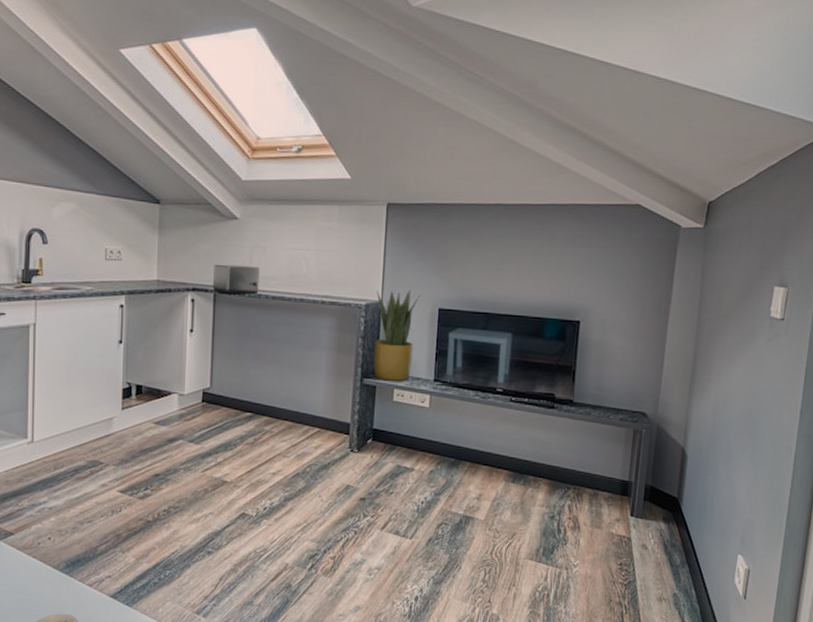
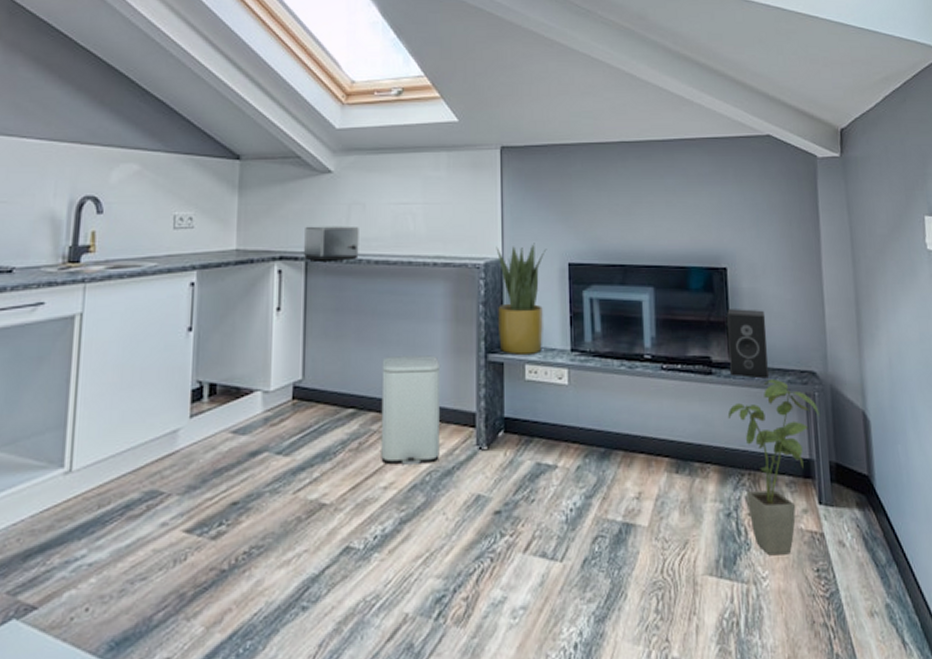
pedal bin: none [271,374,324,460] -> present [381,354,441,466]
house plant: none [562,415,644,551] -> present [727,378,820,556]
speaker: none [570,356,609,415] -> present [727,309,768,379]

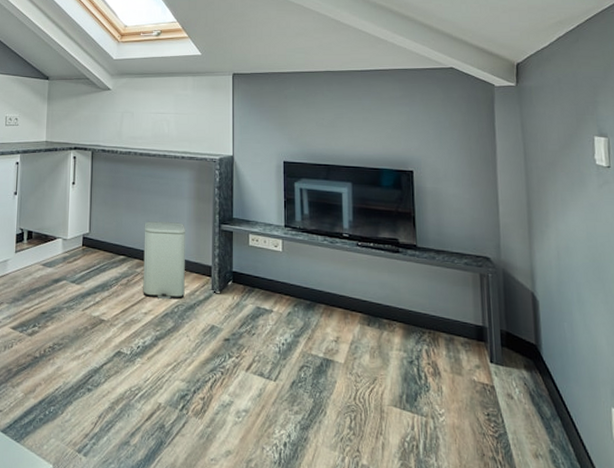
toaster: present [304,226,359,261] -> none [91,127,129,152]
planter: present [496,244,546,355] -> none [228,146,266,227]
speaker: present [727,309,768,379] -> none [413,203,448,260]
house plant: present [727,378,820,556] -> none [412,260,493,399]

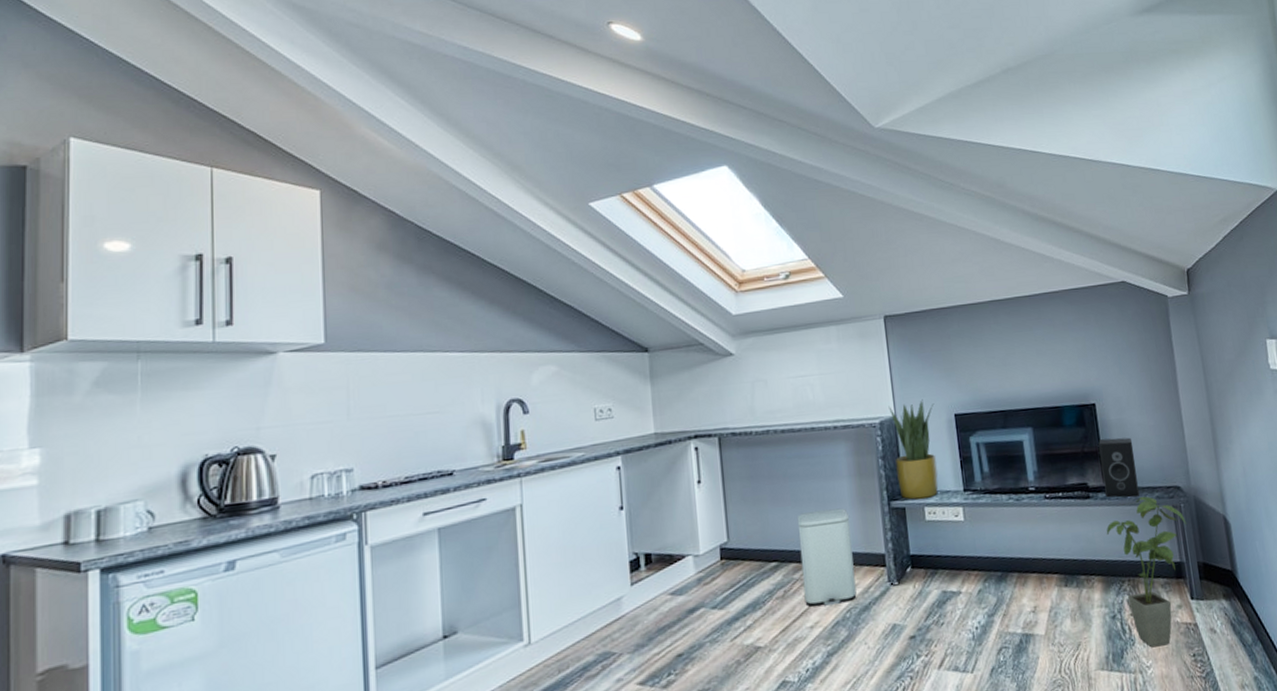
planter: none [228,146,266,227] -> present [888,400,939,500]
house plant: none [412,260,493,399] -> present [1106,496,1187,648]
speaker: none [413,203,448,260] -> present [1098,437,1139,498]

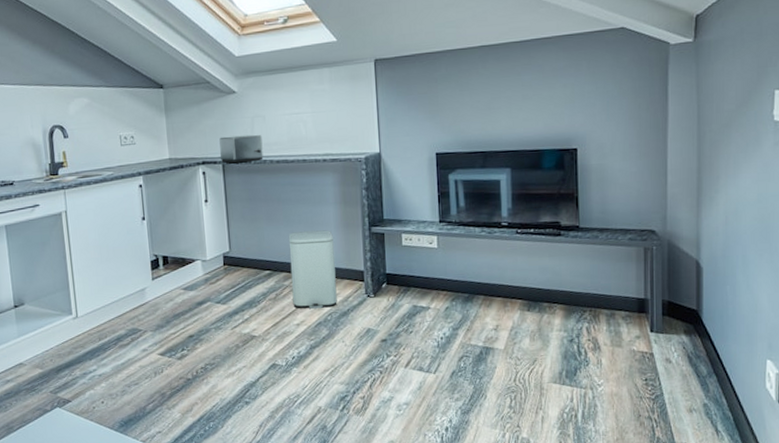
toaster: none [715,401,766,436] -> present [219,134,263,164]
planter: present [888,400,939,500] -> none [374,139,416,227]
speaker: present [1098,437,1139,498] -> none [576,182,612,238]
house plant: present [1106,496,1187,648] -> none [573,237,656,369]

